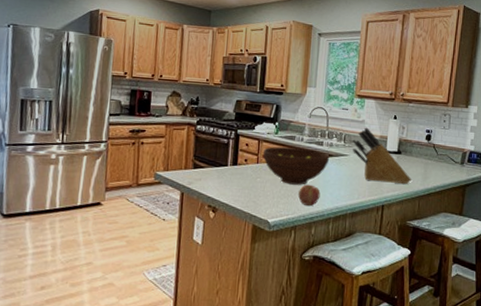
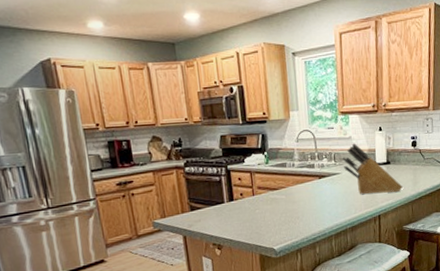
fruit bowl: present [263,146,330,185] -> none [256,173,323,211]
apple: present [298,184,320,206] -> none [298,207,320,228]

